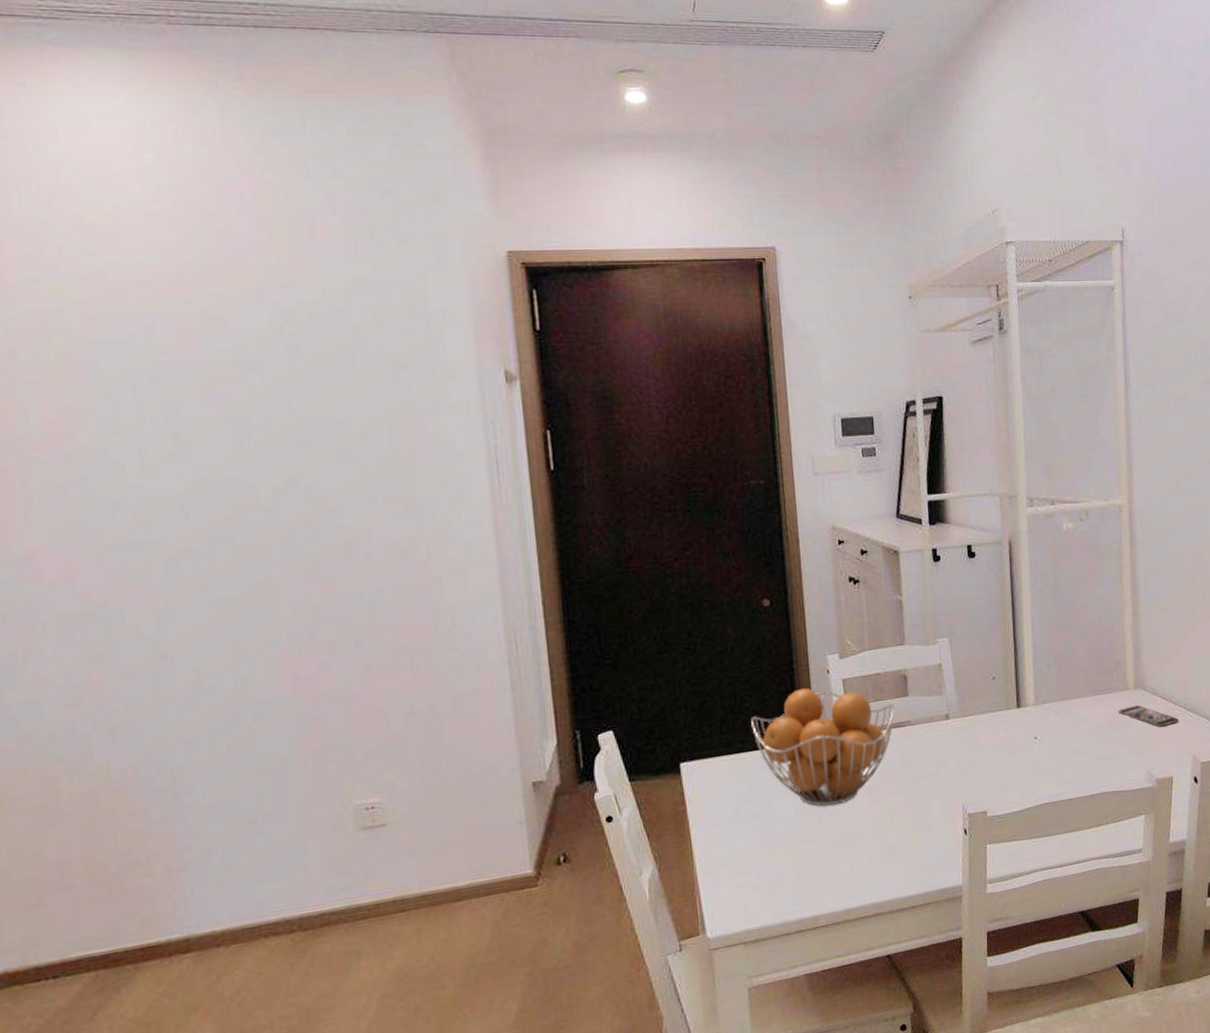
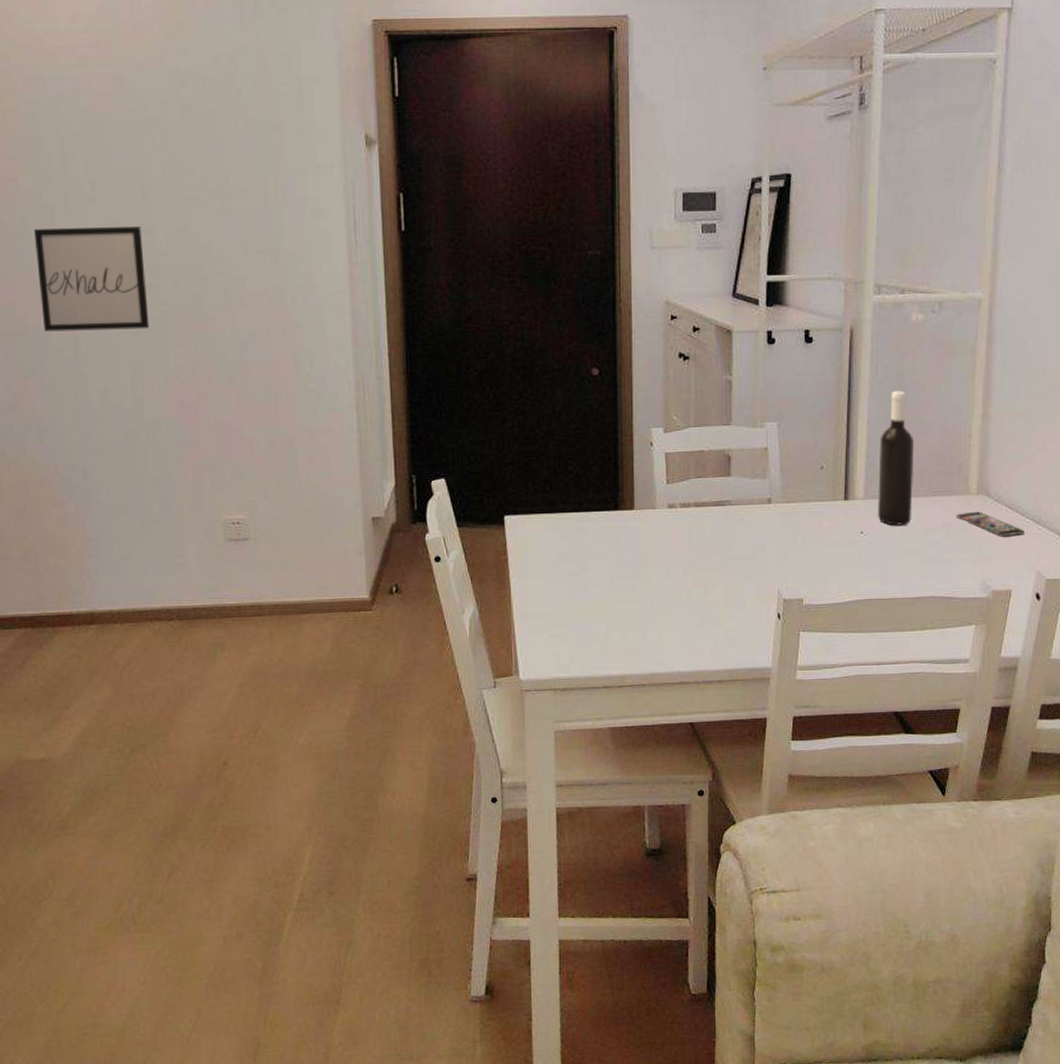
wall art: none [99,480,254,609] -> present [34,226,150,332]
fruit basket: present [751,687,895,807] -> none [573,457,715,574]
wine bottle: none [1044,597,1080,728] -> present [878,391,915,526]

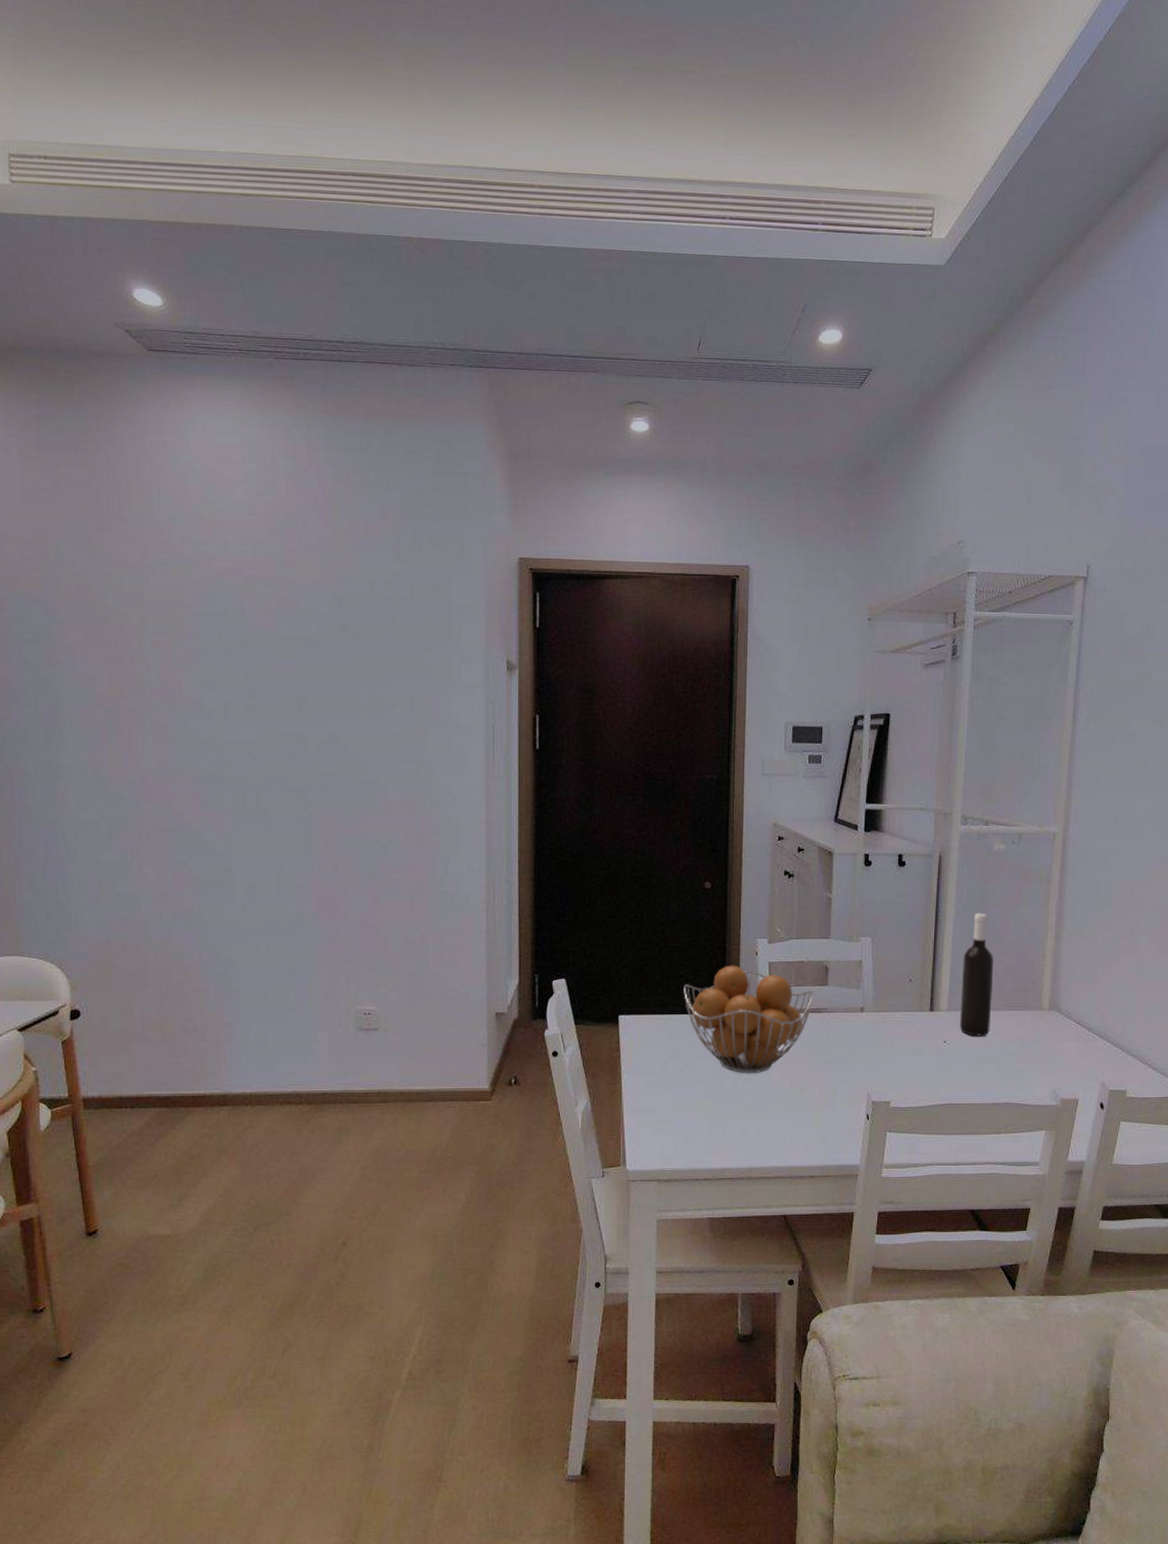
wall art: present [34,226,150,332] -> none [194,733,297,829]
fruit basket: none [573,457,715,574] -> present [684,965,814,1074]
smartphone: present [955,511,1025,537] -> none [1029,1025,1091,1050]

